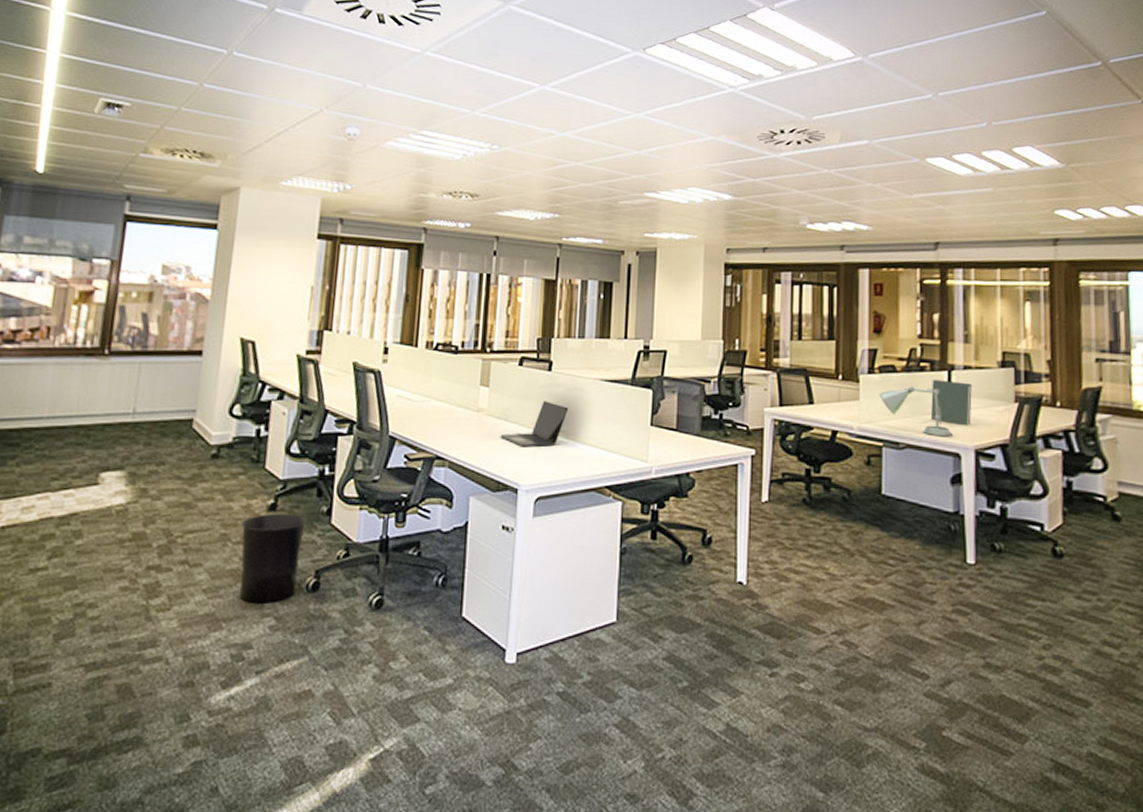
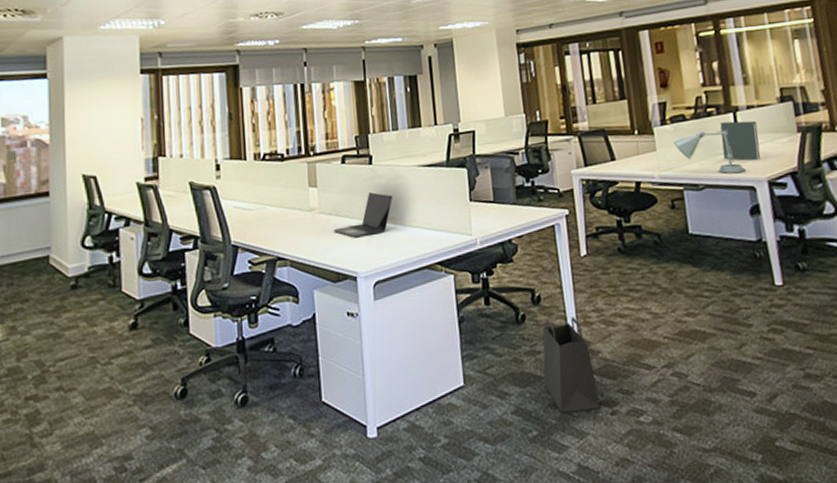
waste bin: present [239,513,307,604] -> none [107,329,167,418]
shopping bag: none [703,564,760,668] -> present [542,317,601,413]

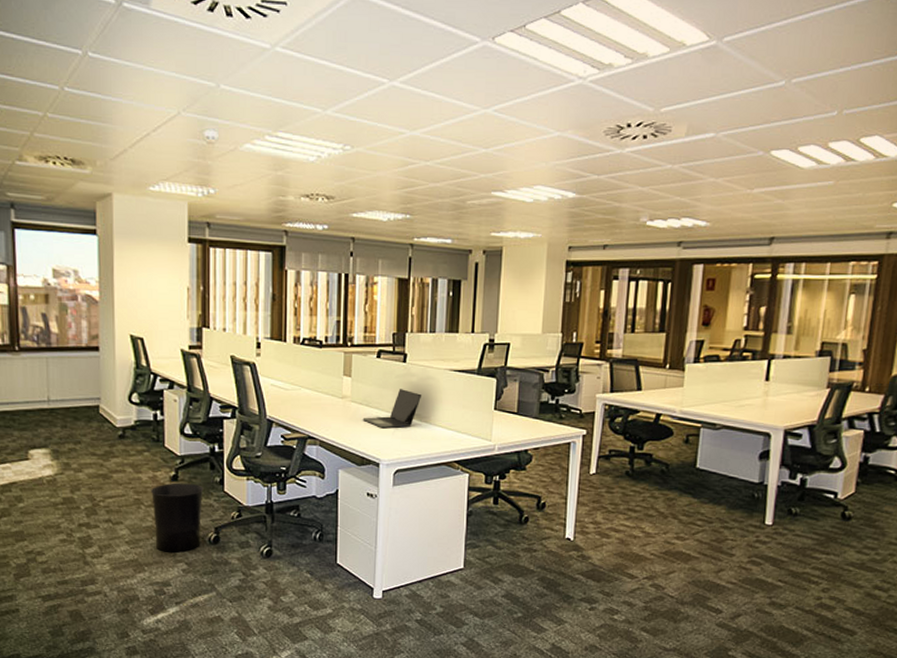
waste bin: none [107,329,167,418] -> present [150,483,204,553]
shopping bag: present [542,317,601,413] -> none [535,524,582,604]
desk lamp: present [673,130,746,174] -> none [701,374,766,419]
binder: present [720,120,761,160] -> none [748,368,789,408]

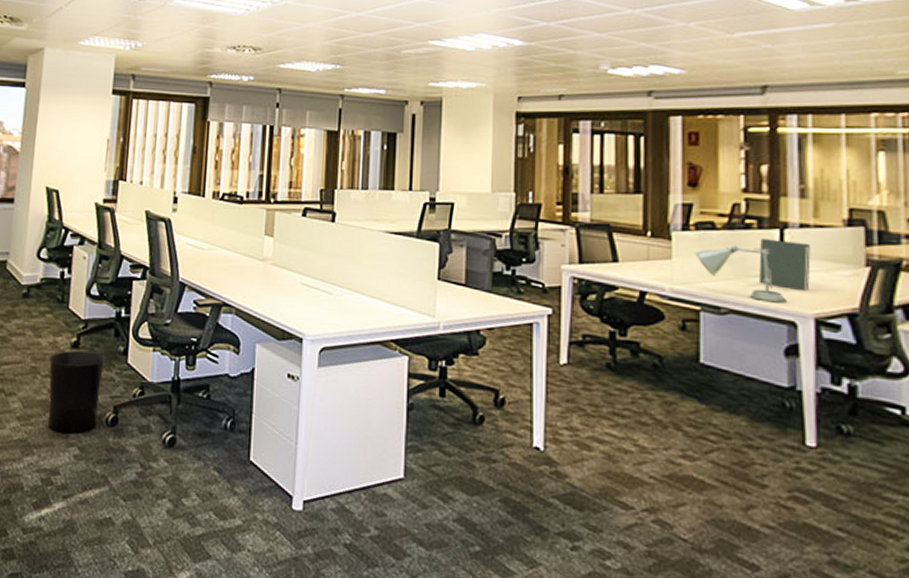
laptop: present [363,389,422,429] -> none [285,252,353,298]
desk lamp: none [701,374,766,419] -> present [695,245,786,303]
binder: none [748,368,789,408] -> present [759,239,811,290]

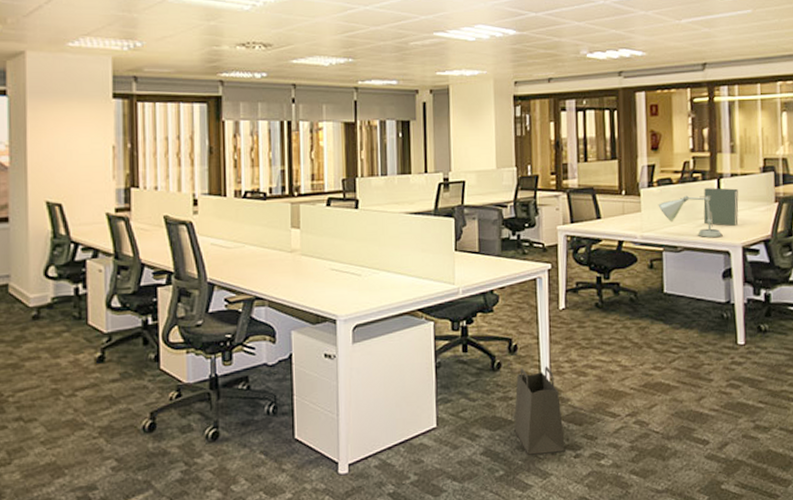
waste bin: present [48,350,106,434] -> none [71,363,136,449]
shopping bag: none [496,427,560,540] -> present [514,366,565,455]

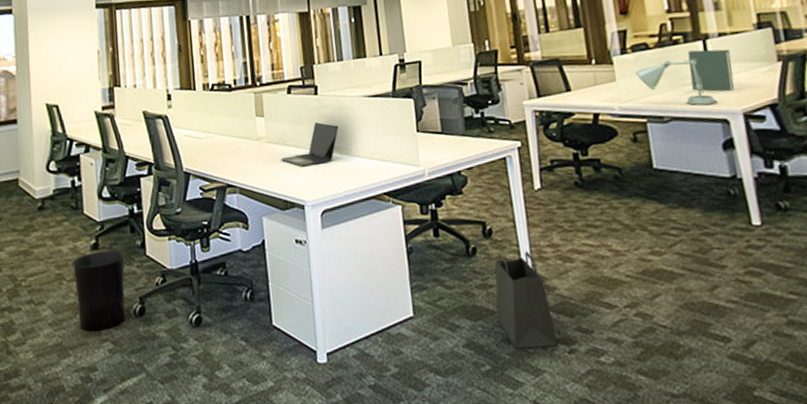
waste bin: none [71,363,136,449] -> present [71,250,126,331]
laptop: none [315,237,378,281] -> present [281,122,339,167]

